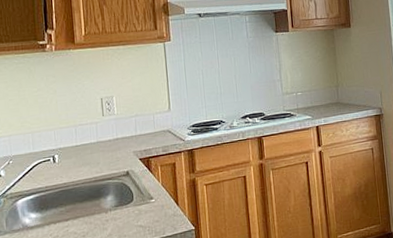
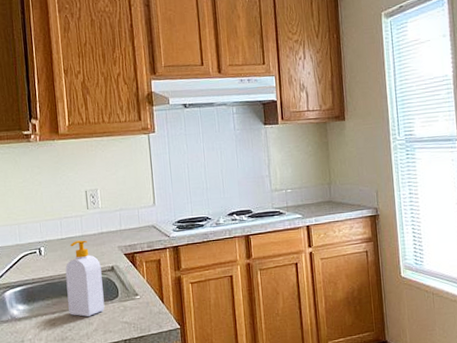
soap bottle: none [79,146,120,222] -> present [65,240,105,317]

